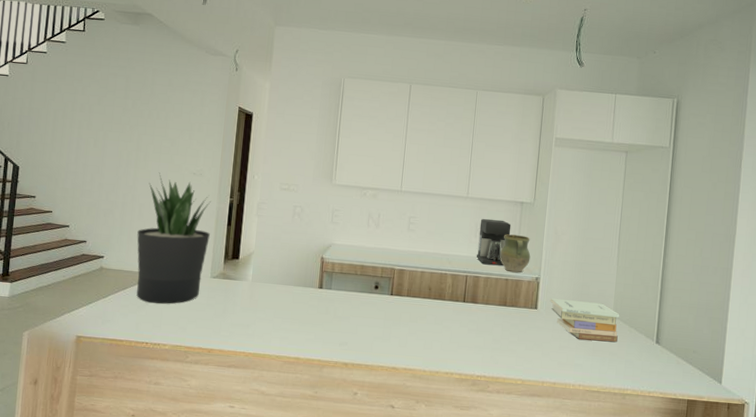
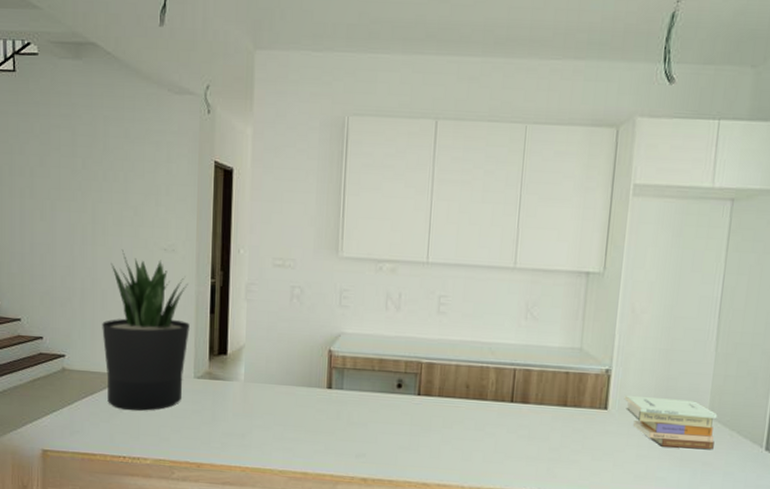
coffee maker: present [477,218,511,266] -> none [528,295,574,356]
ceramic jug: present [499,234,531,273] -> none [557,314,599,365]

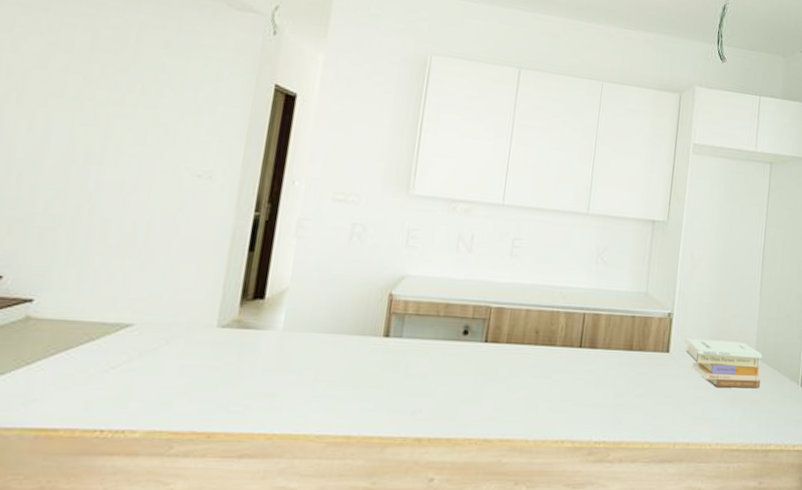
planter: present [102,249,190,411] -> none [88,172,224,369]

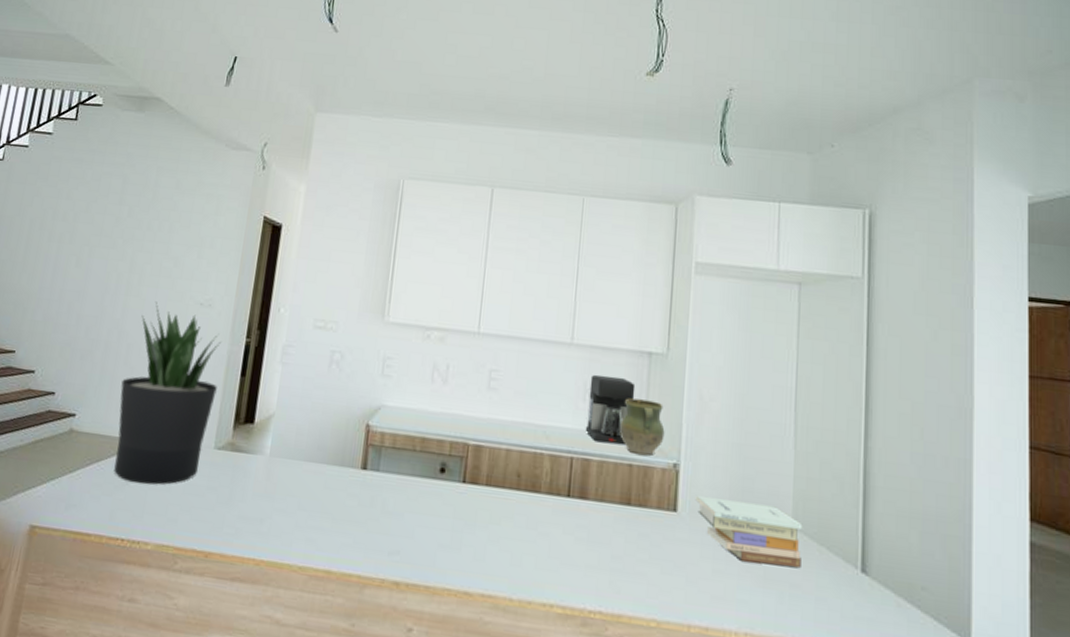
planter: none [88,172,224,369] -> present [114,301,221,484]
coffee maker: none [597,241,641,300] -> present [586,375,636,445]
ceramic jug: none [625,260,663,309] -> present [619,398,665,457]

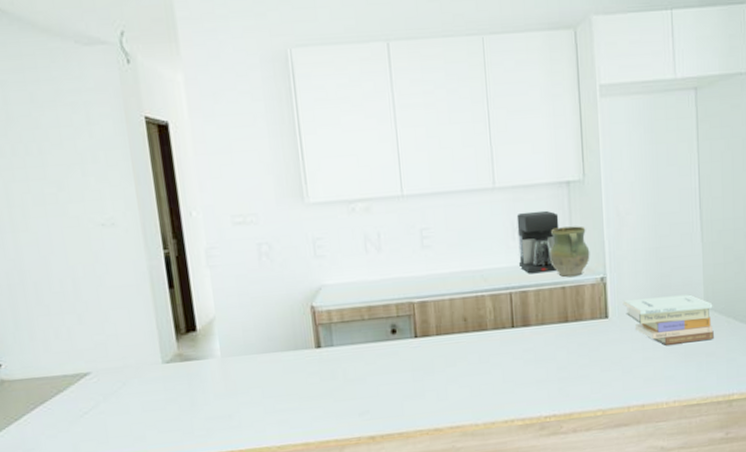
planter: present [114,301,221,484] -> none [39,232,152,414]

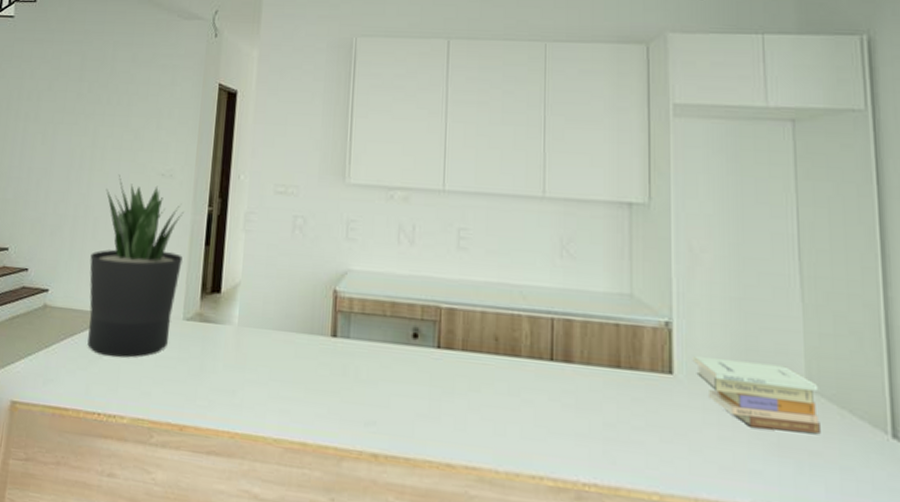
planter: none [39,232,152,414] -> present [87,174,184,357]
coffee maker: present [516,210,559,274] -> none [566,229,617,304]
ceramic jug: present [549,226,590,278] -> none [601,252,653,315]

